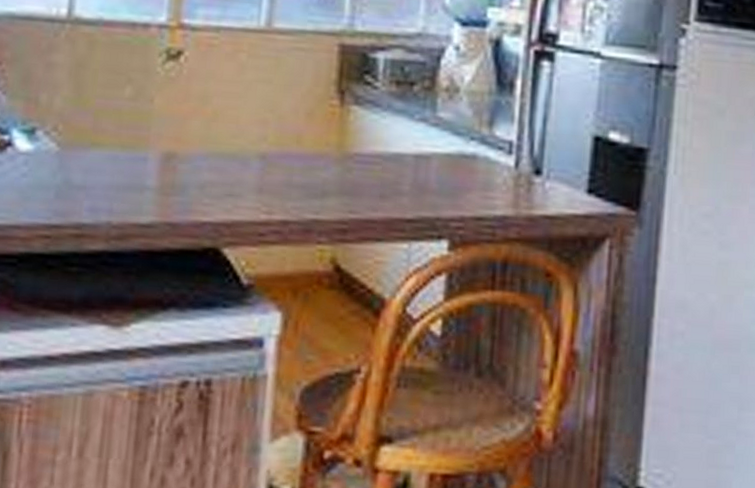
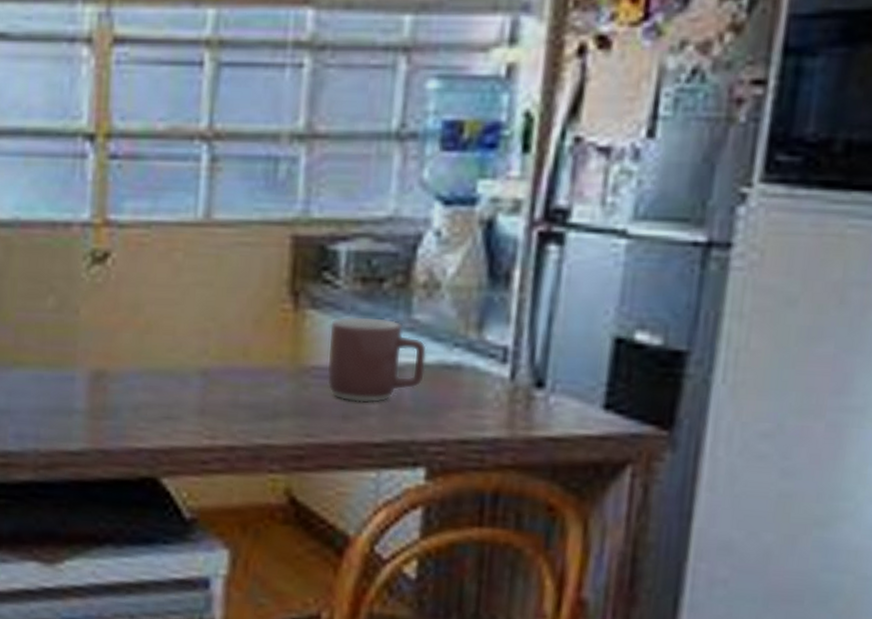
mug: none [367,112,449,185] -> present [327,316,427,403]

